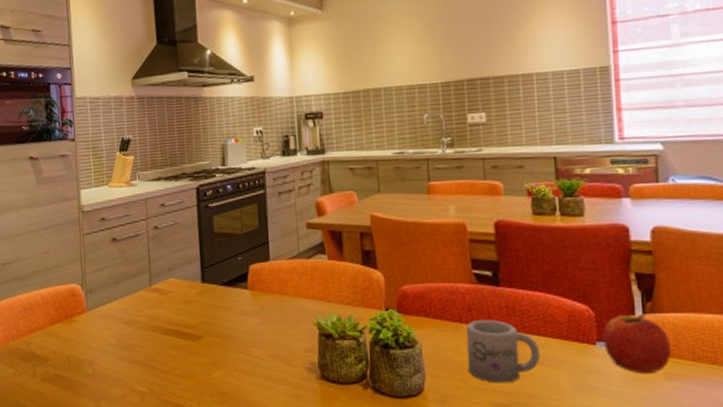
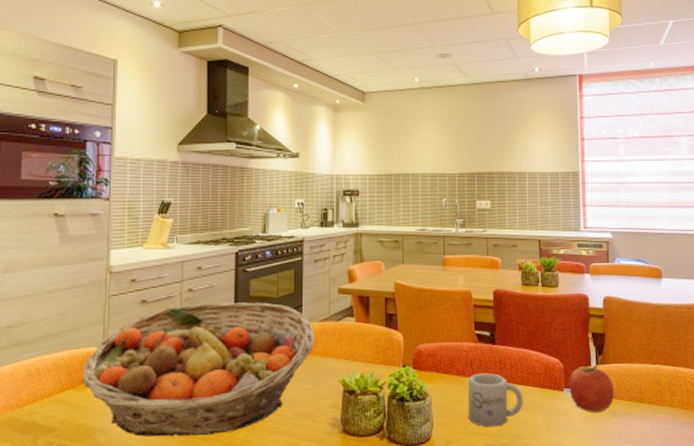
fruit basket: none [67,239,285,374] -> present [81,302,315,437]

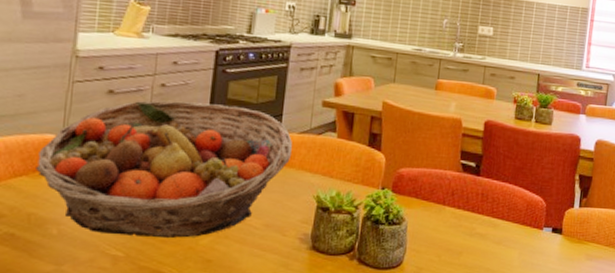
mug: present [467,372,523,427] -> none [442,203,502,259]
apple: present [569,365,614,413] -> none [548,207,594,255]

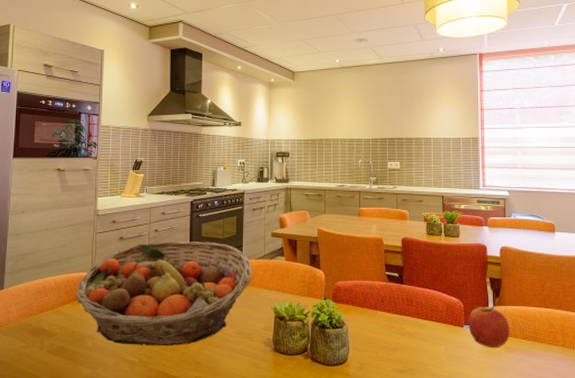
apple: none [548,207,594,255] -> present [468,306,509,348]

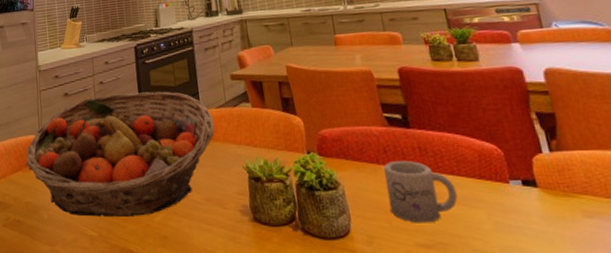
mug: none [379,307,427,354] -> present [383,160,458,223]
apple: present [468,306,509,348] -> none [514,152,585,212]

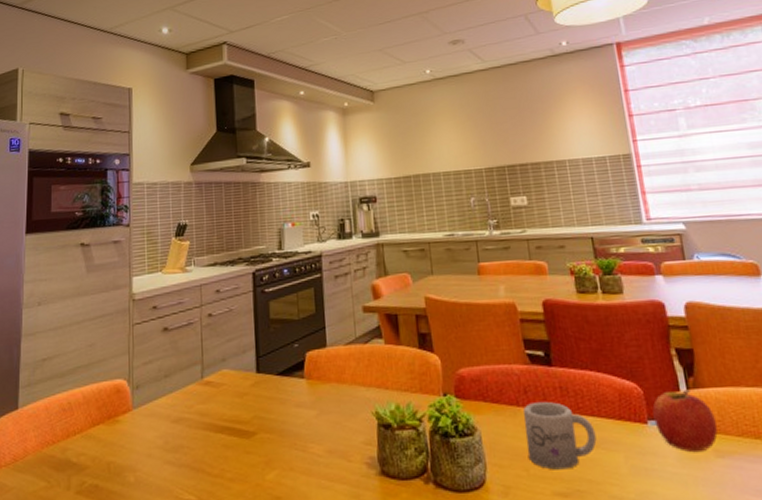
fruit basket: present [26,91,215,218] -> none [110,325,342,477]
apple: none [514,152,585,212] -> present [652,389,718,453]

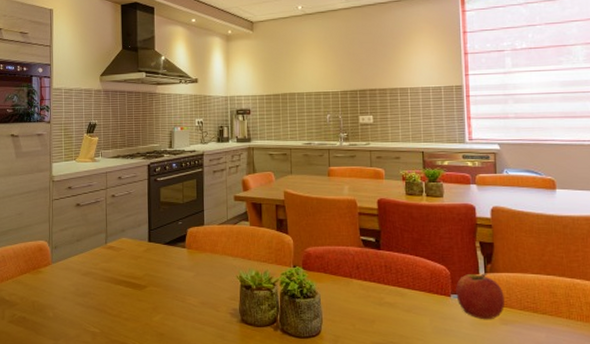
mug: present [522,401,597,470] -> none [354,275,410,326]

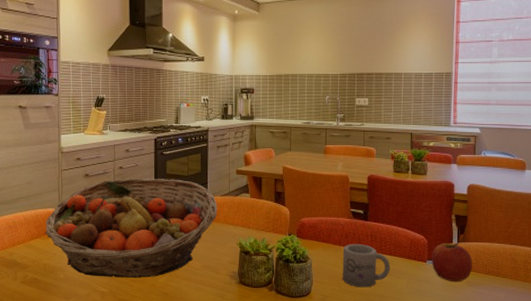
fruit basket: none [34,207,216,317] -> present [45,178,218,279]
mug: none [354,275,410,326] -> present [342,243,390,288]

